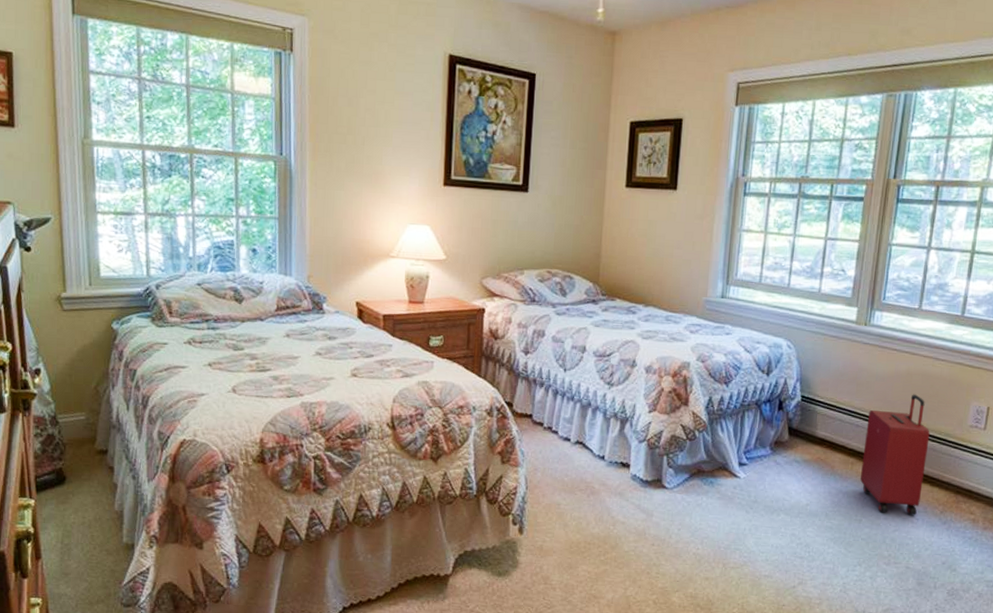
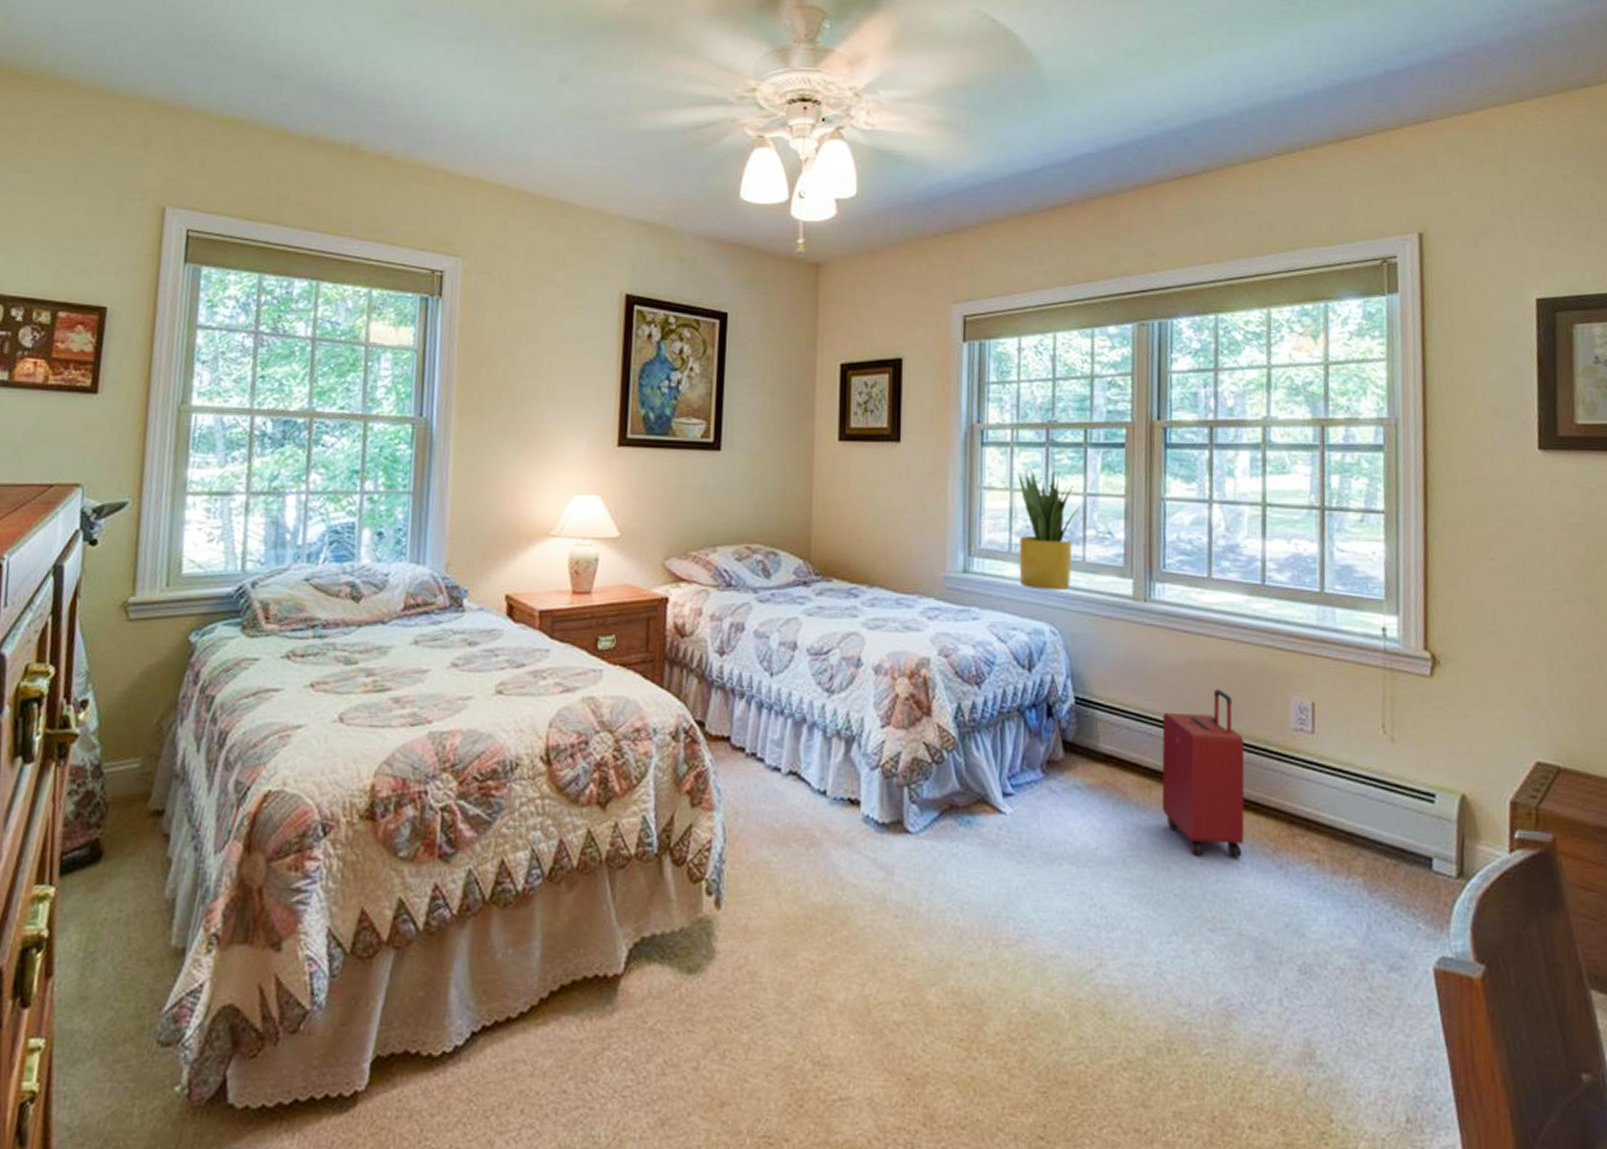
planter: none [766,213,824,315] -> present [1016,465,1083,591]

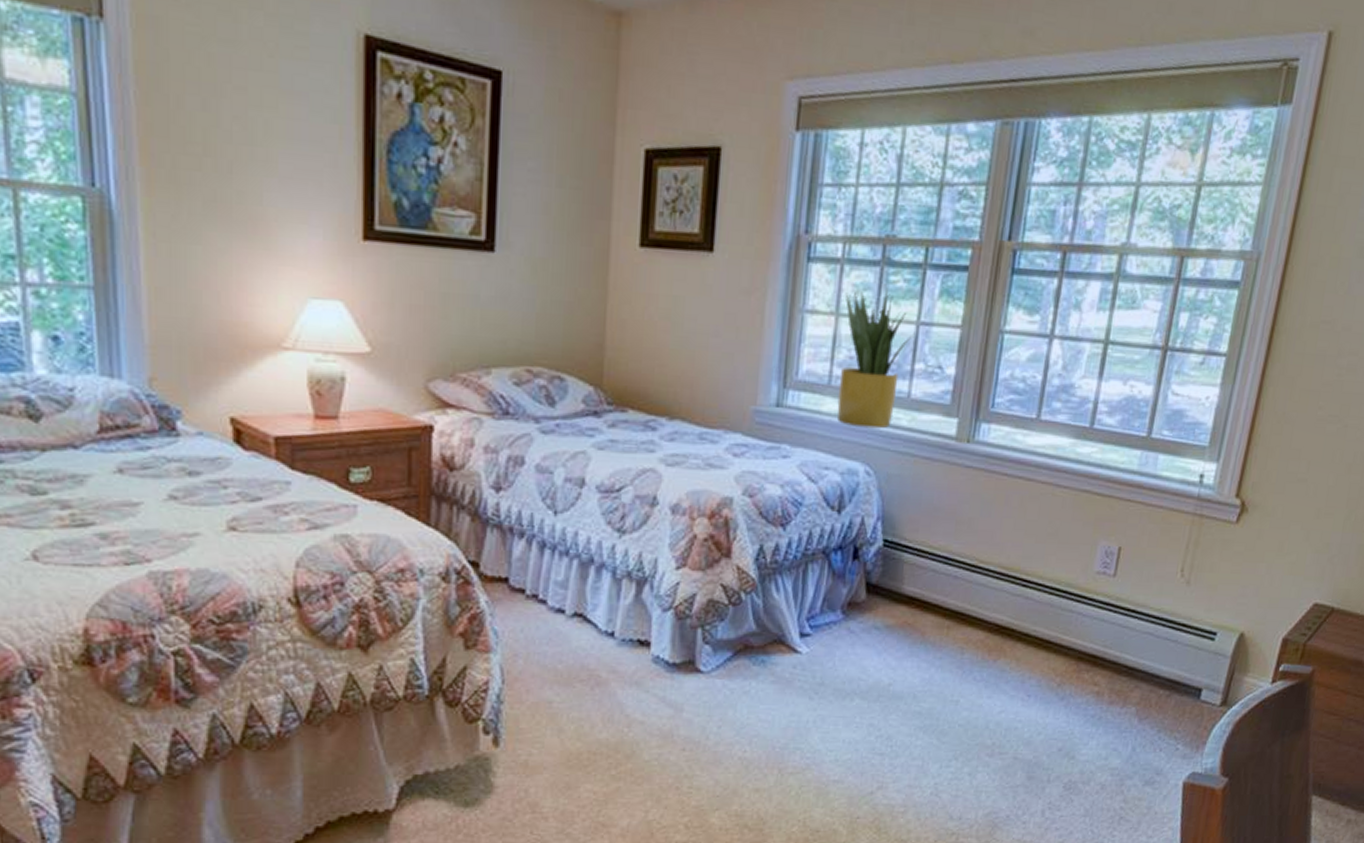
suitcase: present [1162,689,1245,859] -> none [958,533,1047,692]

